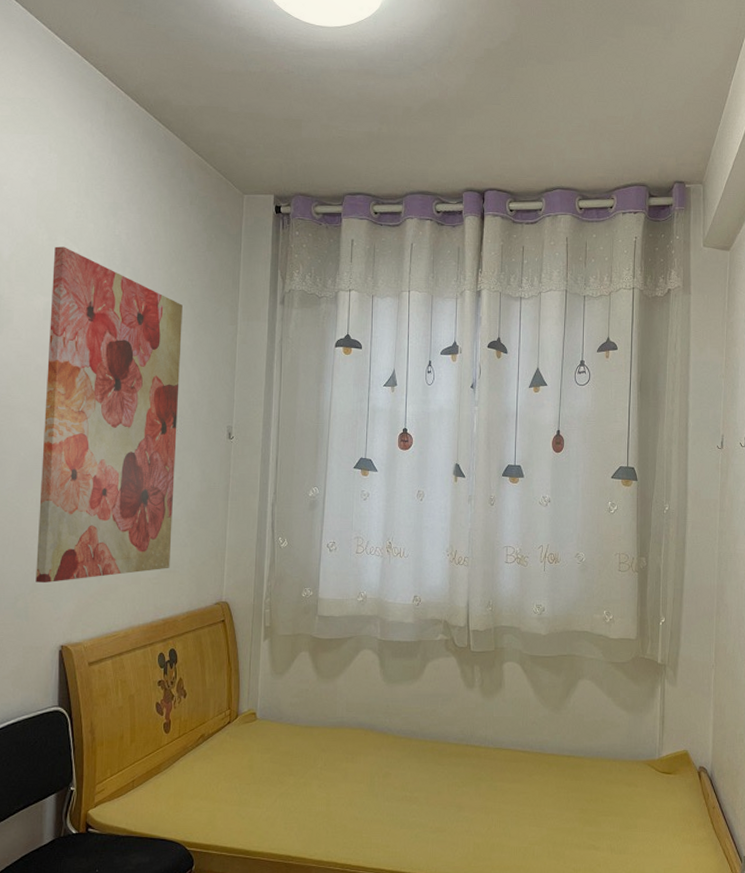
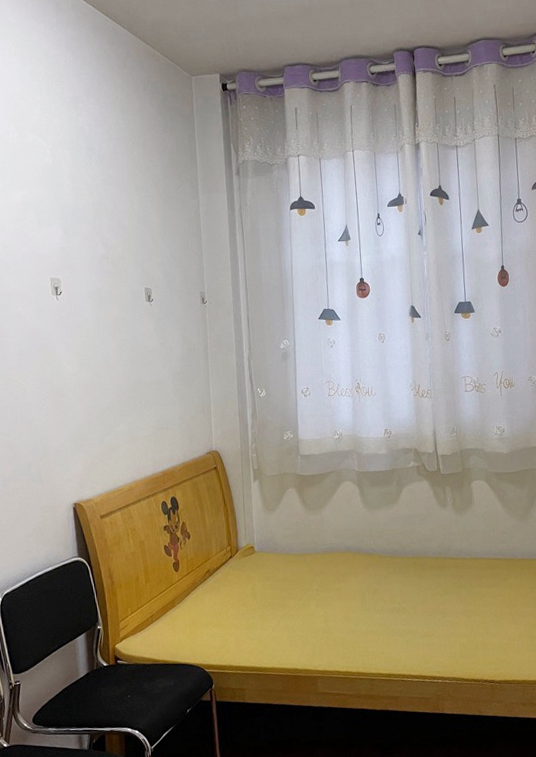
wall art: present [36,246,183,584] -> none [25,142,163,450]

